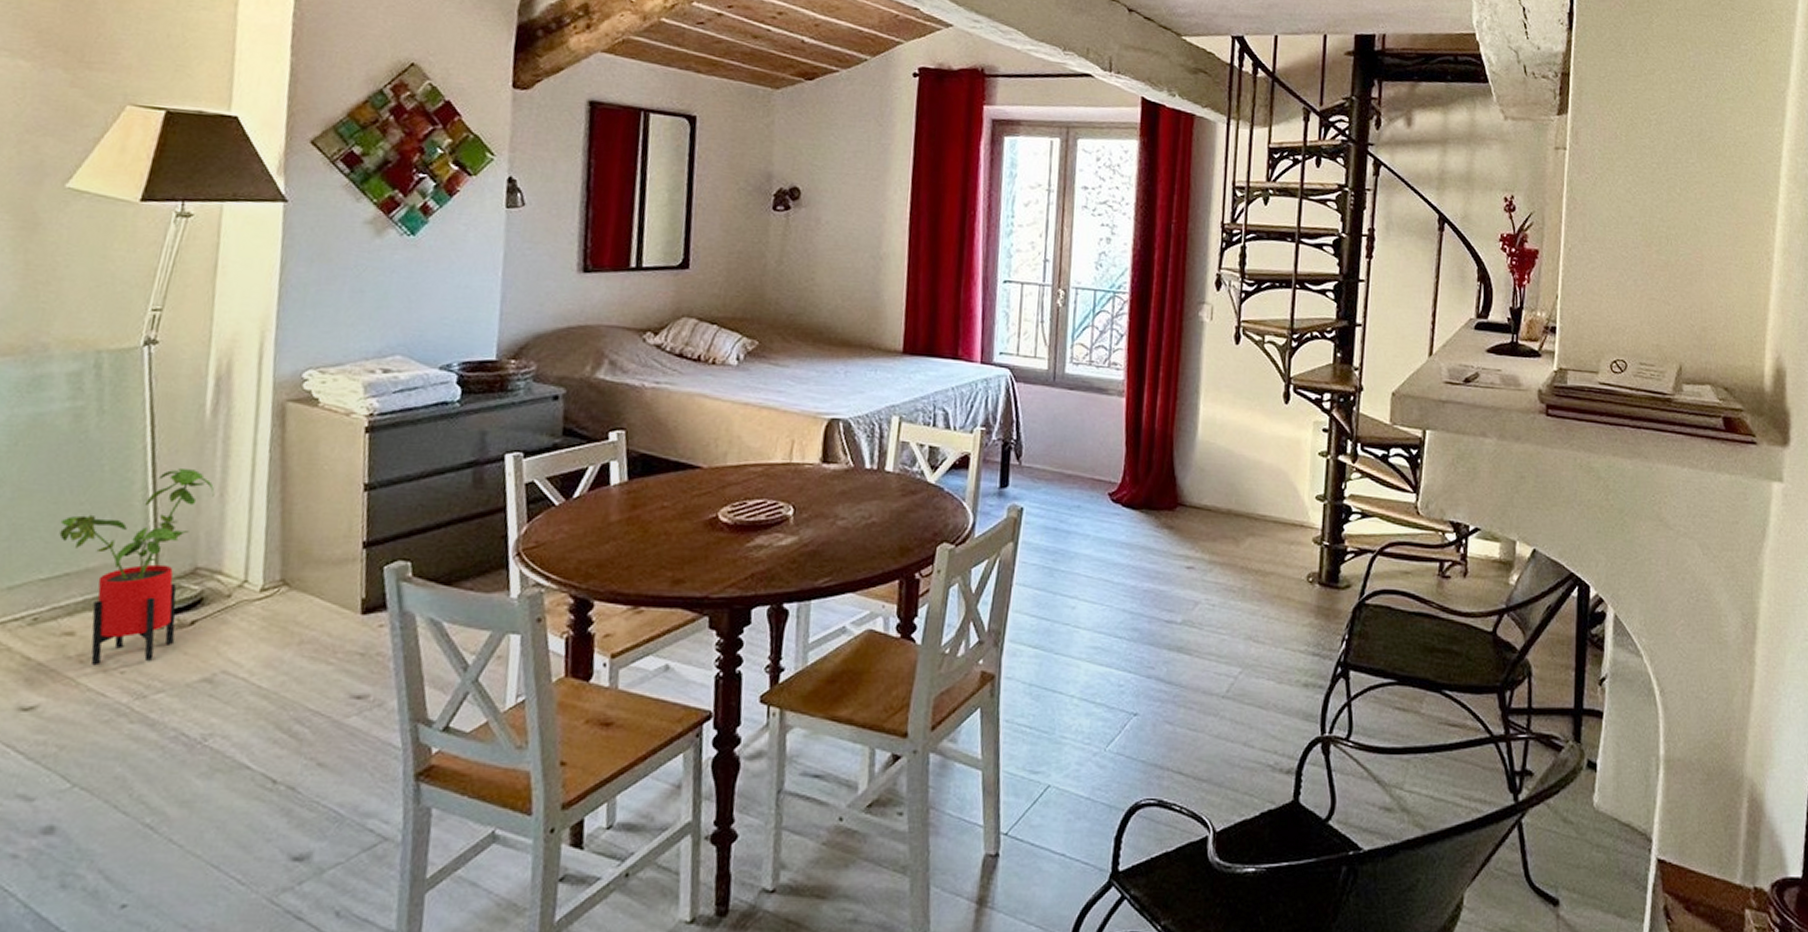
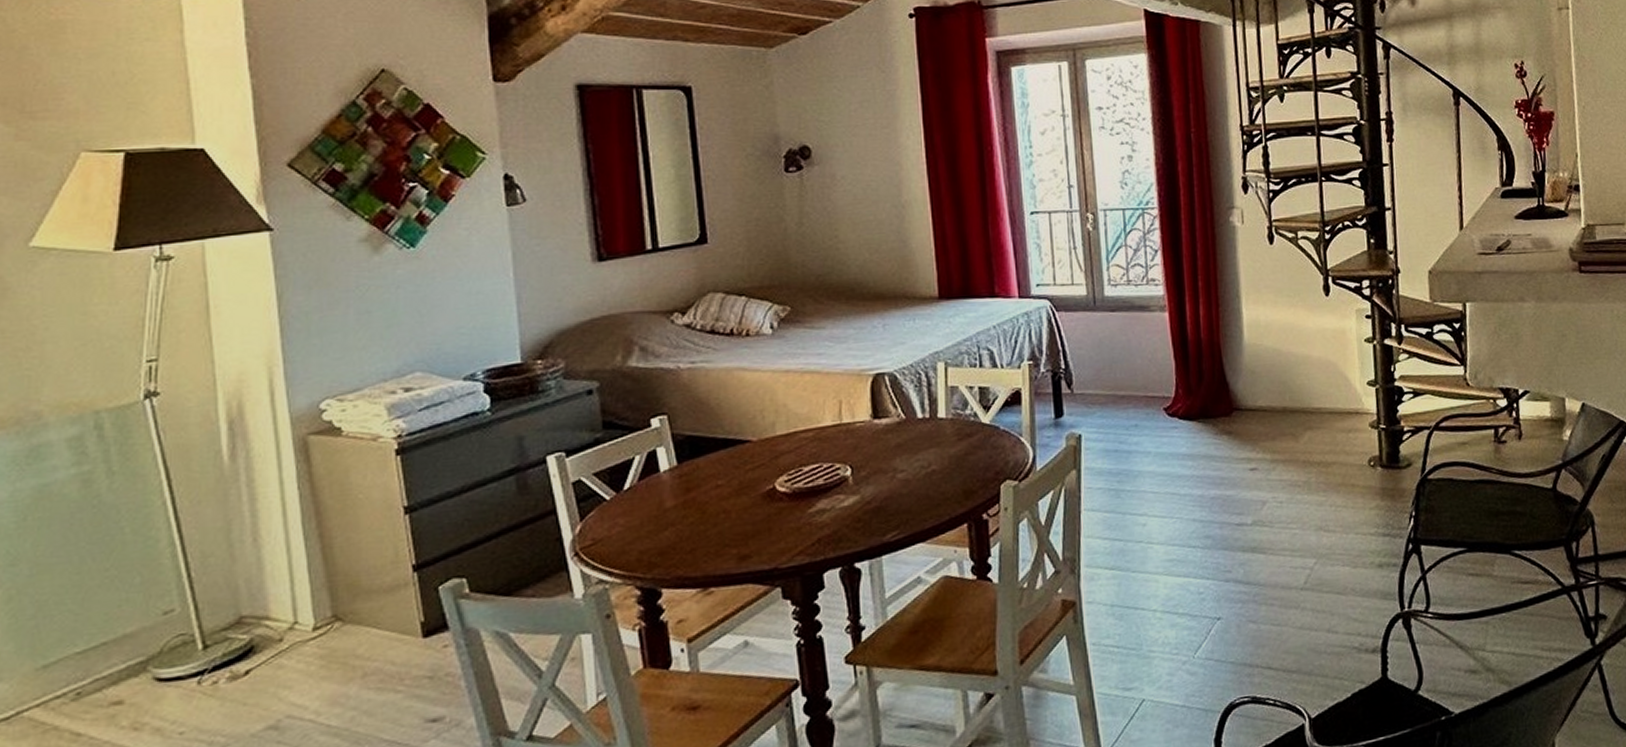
house plant: present [59,467,215,666] -> none [87,518,247,731]

